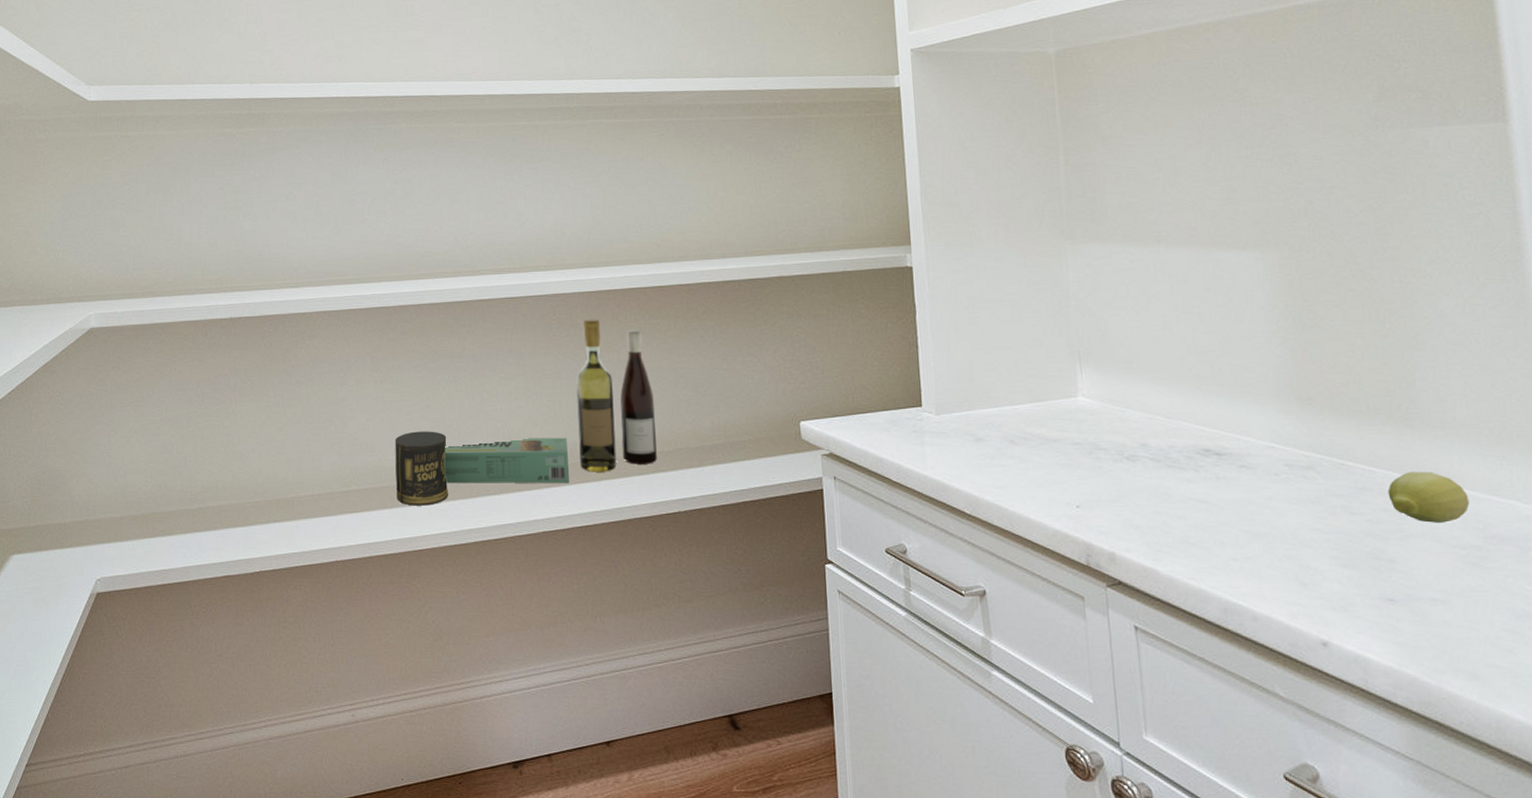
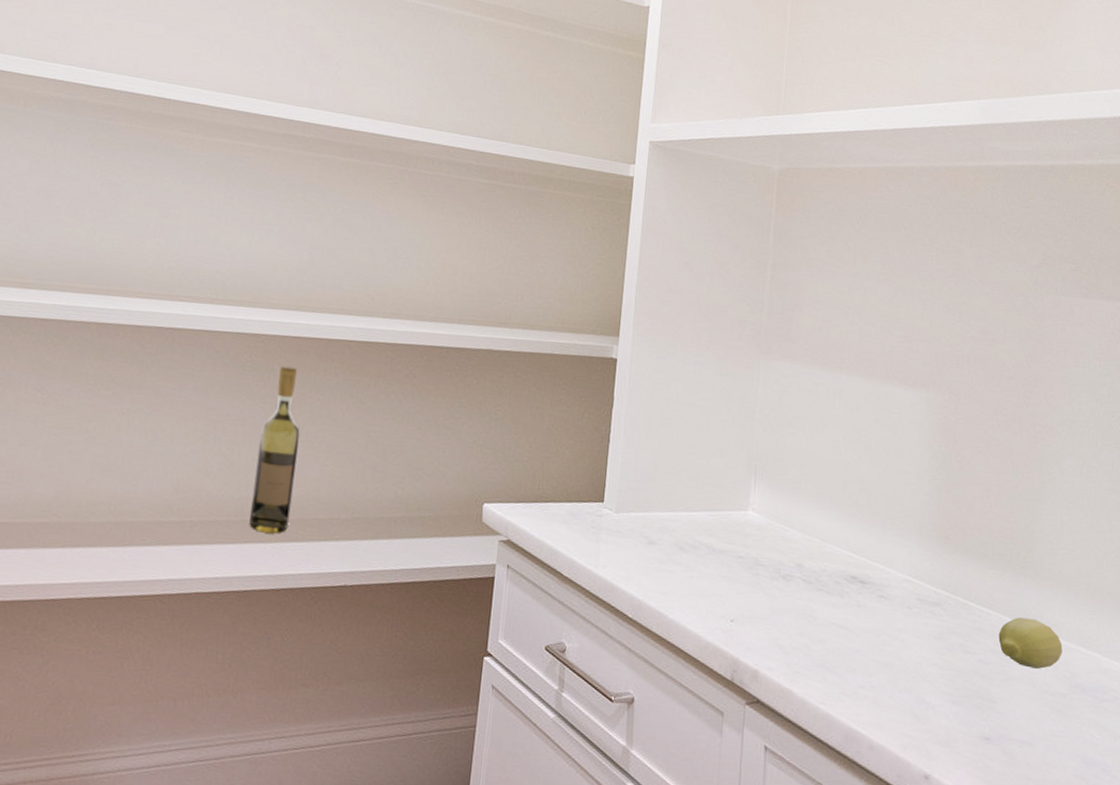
can: present [395,431,448,506] -> none [37,464,108,550]
food package: present [443,437,569,484] -> none [96,476,240,541]
bottle: present [619,329,657,464] -> none [296,383,341,531]

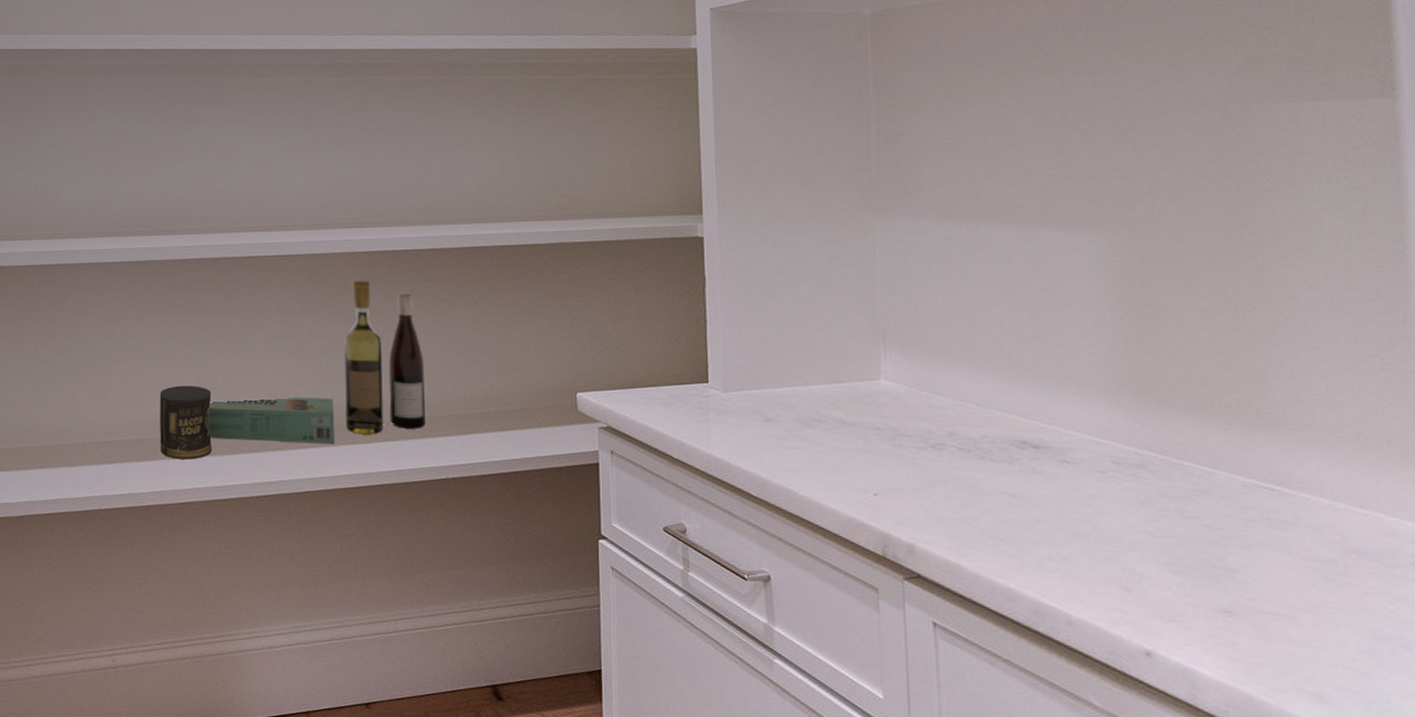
can: none [37,464,108,550] -> present [159,385,212,460]
food package: none [96,476,240,541] -> present [207,393,334,443]
bottle: none [296,383,341,531] -> present [388,291,426,429]
fruit: present [998,617,1063,669] -> none [1230,476,1326,533]

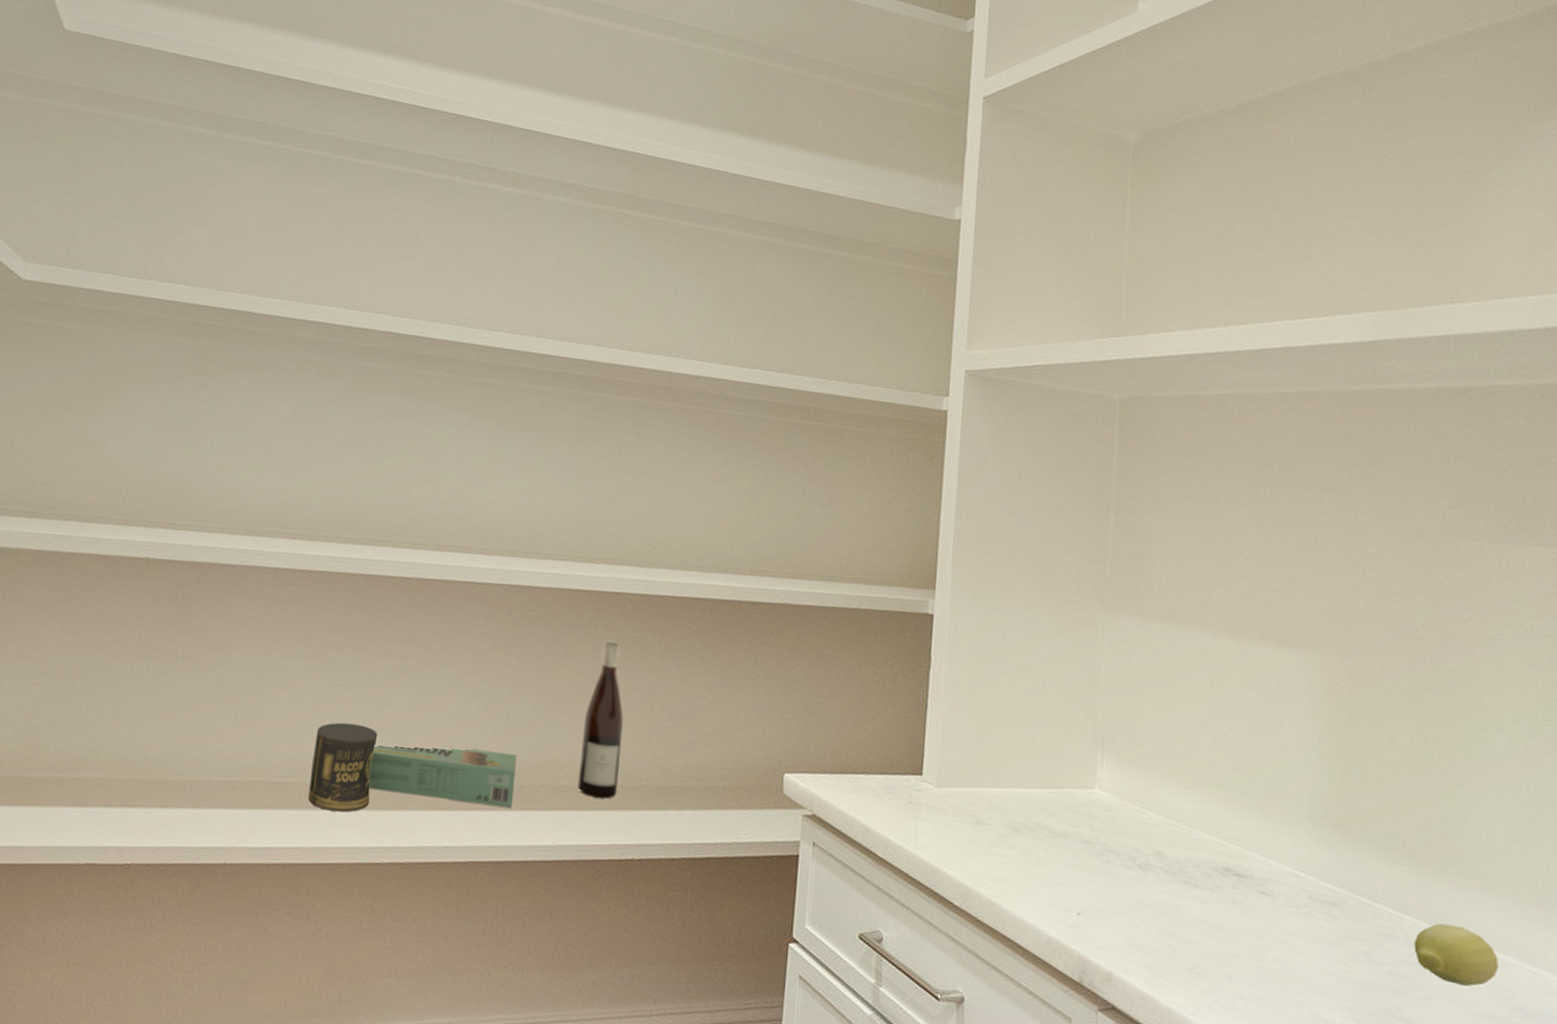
bottle: present [344,280,384,435] -> none [527,620,580,801]
fruit: none [1230,476,1326,533] -> present [1414,923,1499,986]

